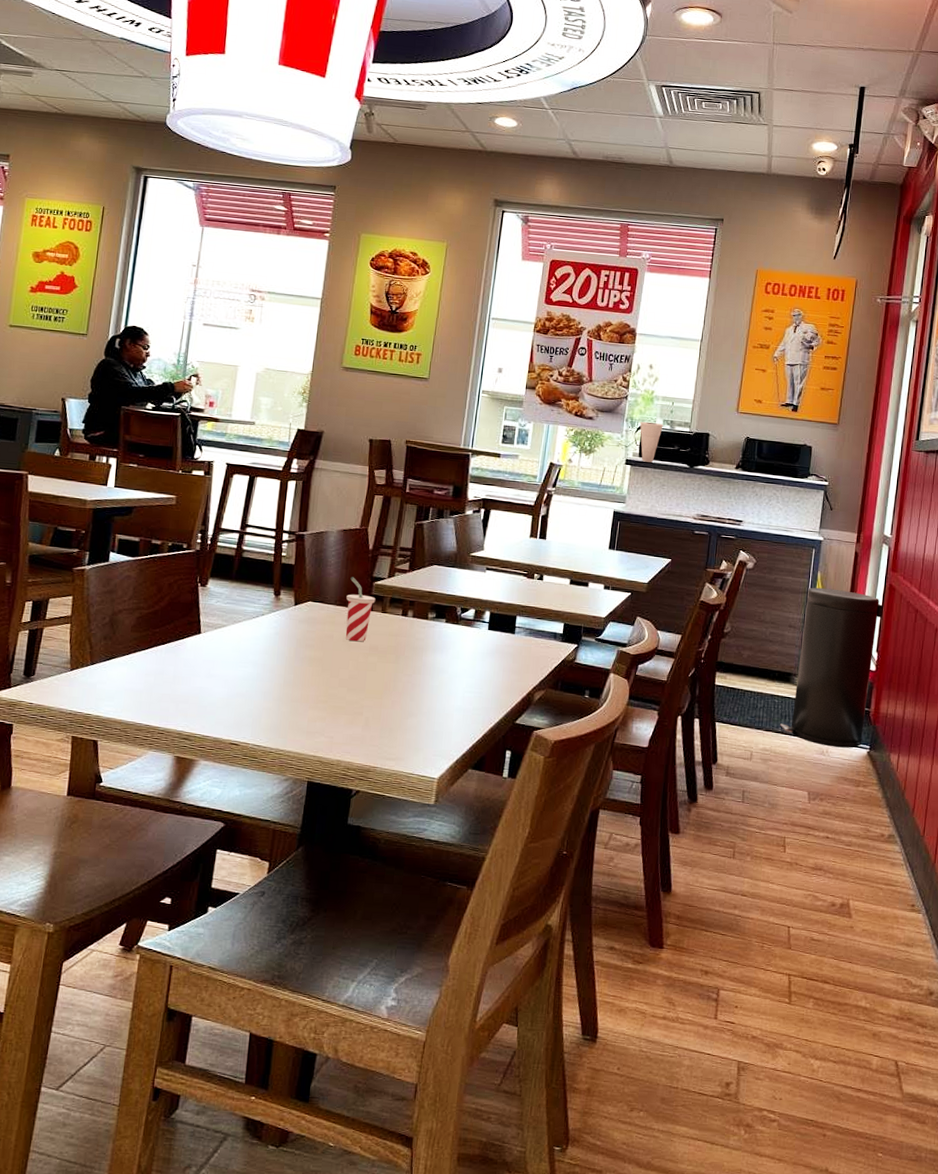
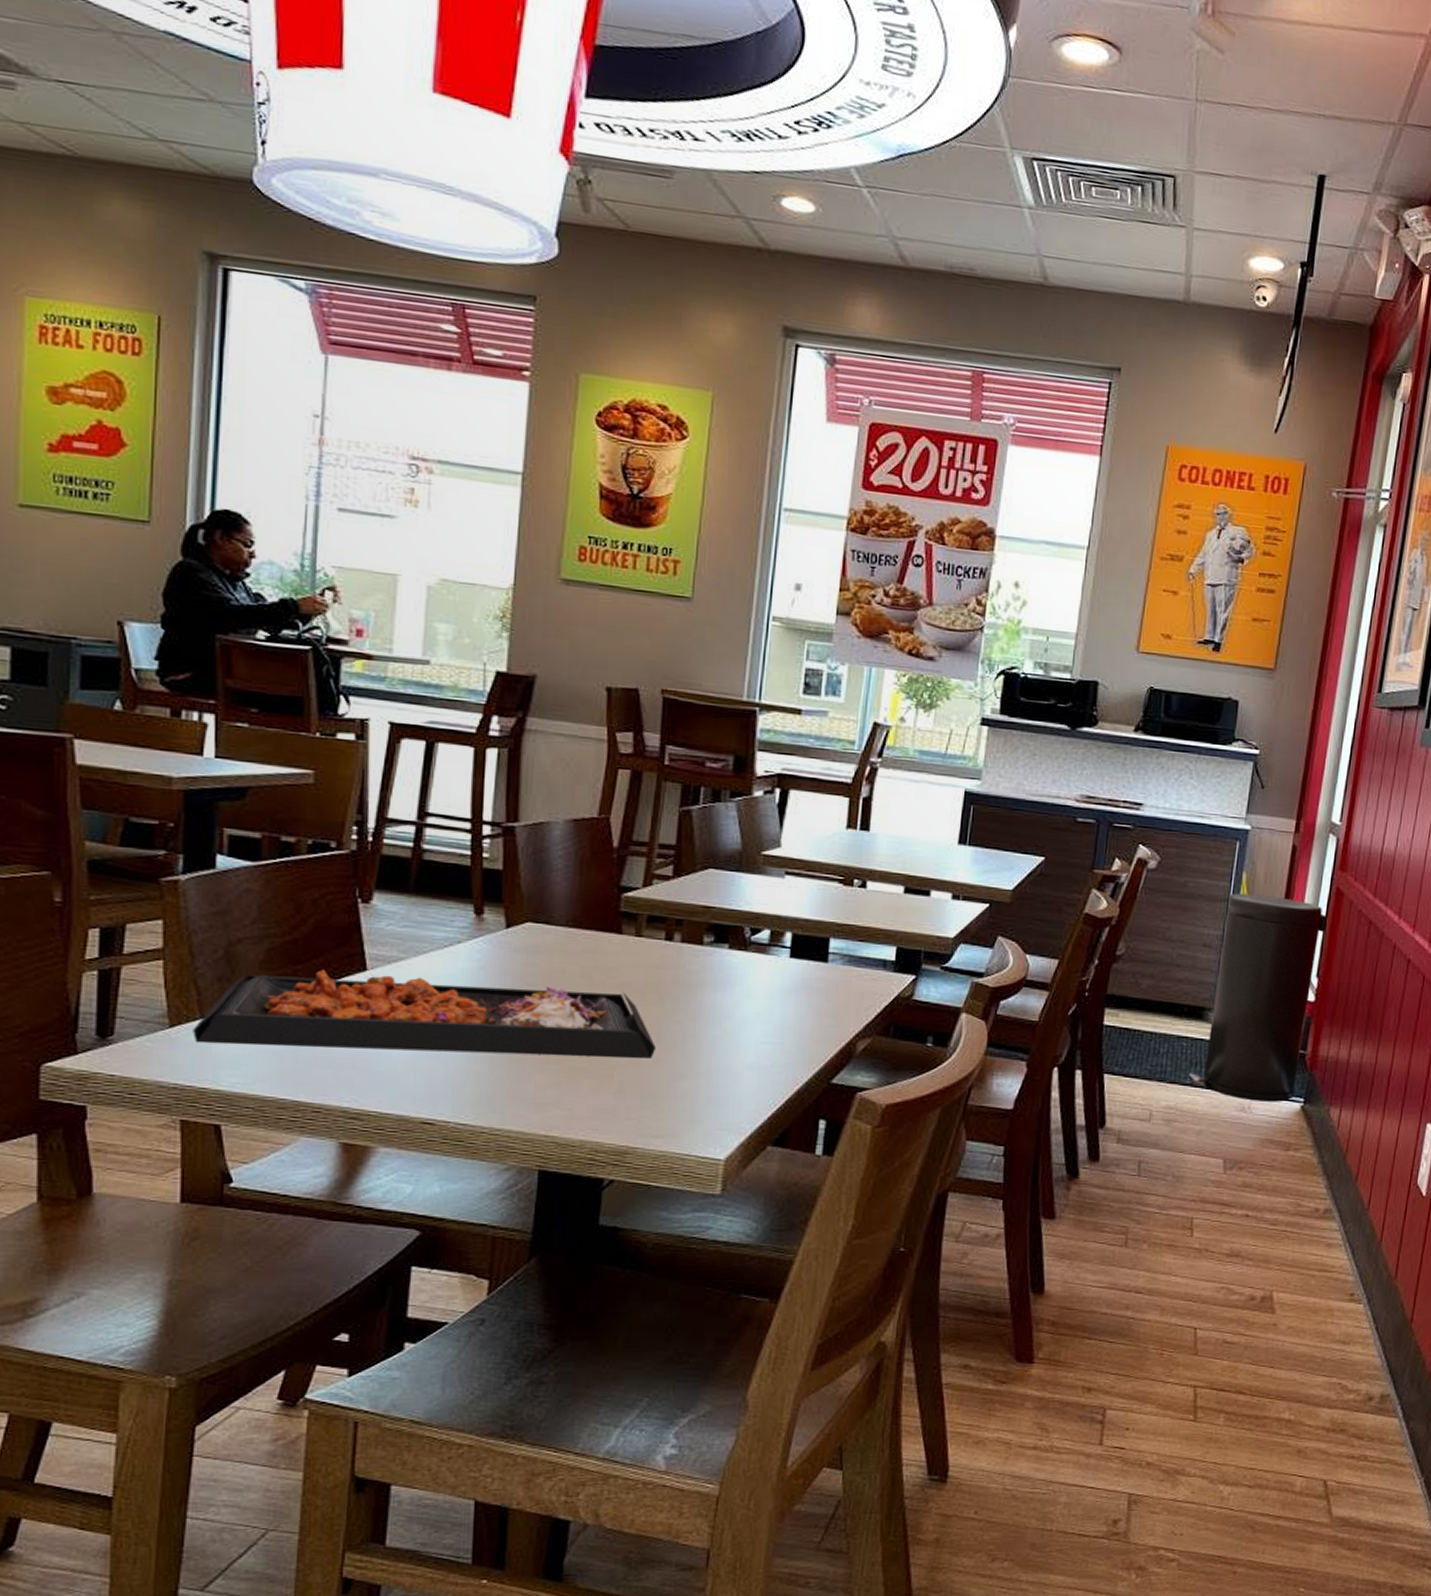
food tray: none [85,633,392,701] -> present [193,970,656,1058]
beverage cup: present [345,577,376,642] -> none [582,886,626,978]
cup: present [640,421,663,463] -> none [1001,663,1034,723]

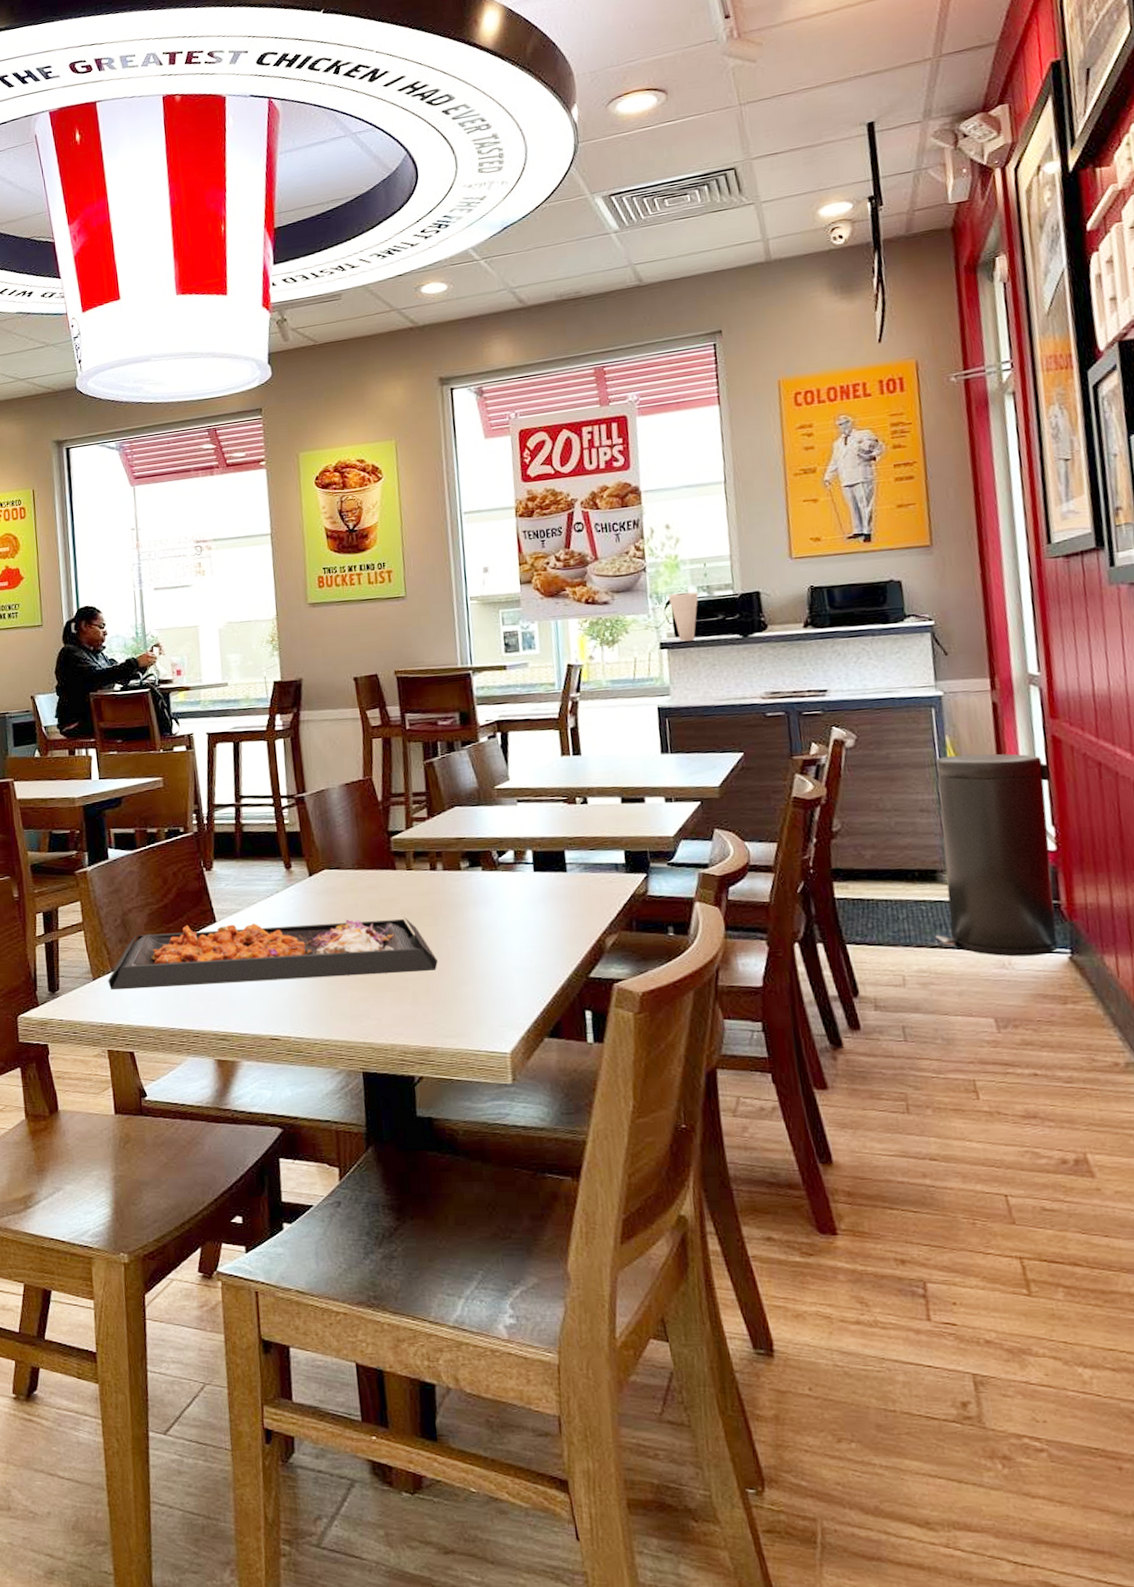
cup: none [1001,663,1034,723] -> present [669,592,699,642]

